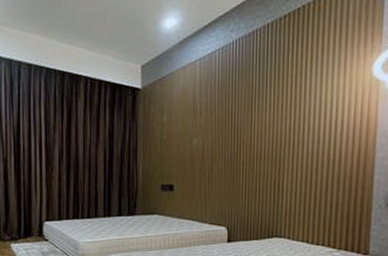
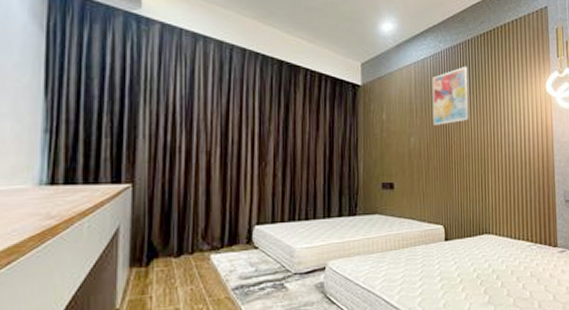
wall art: none [219,55,265,125] -> present [432,66,469,125]

